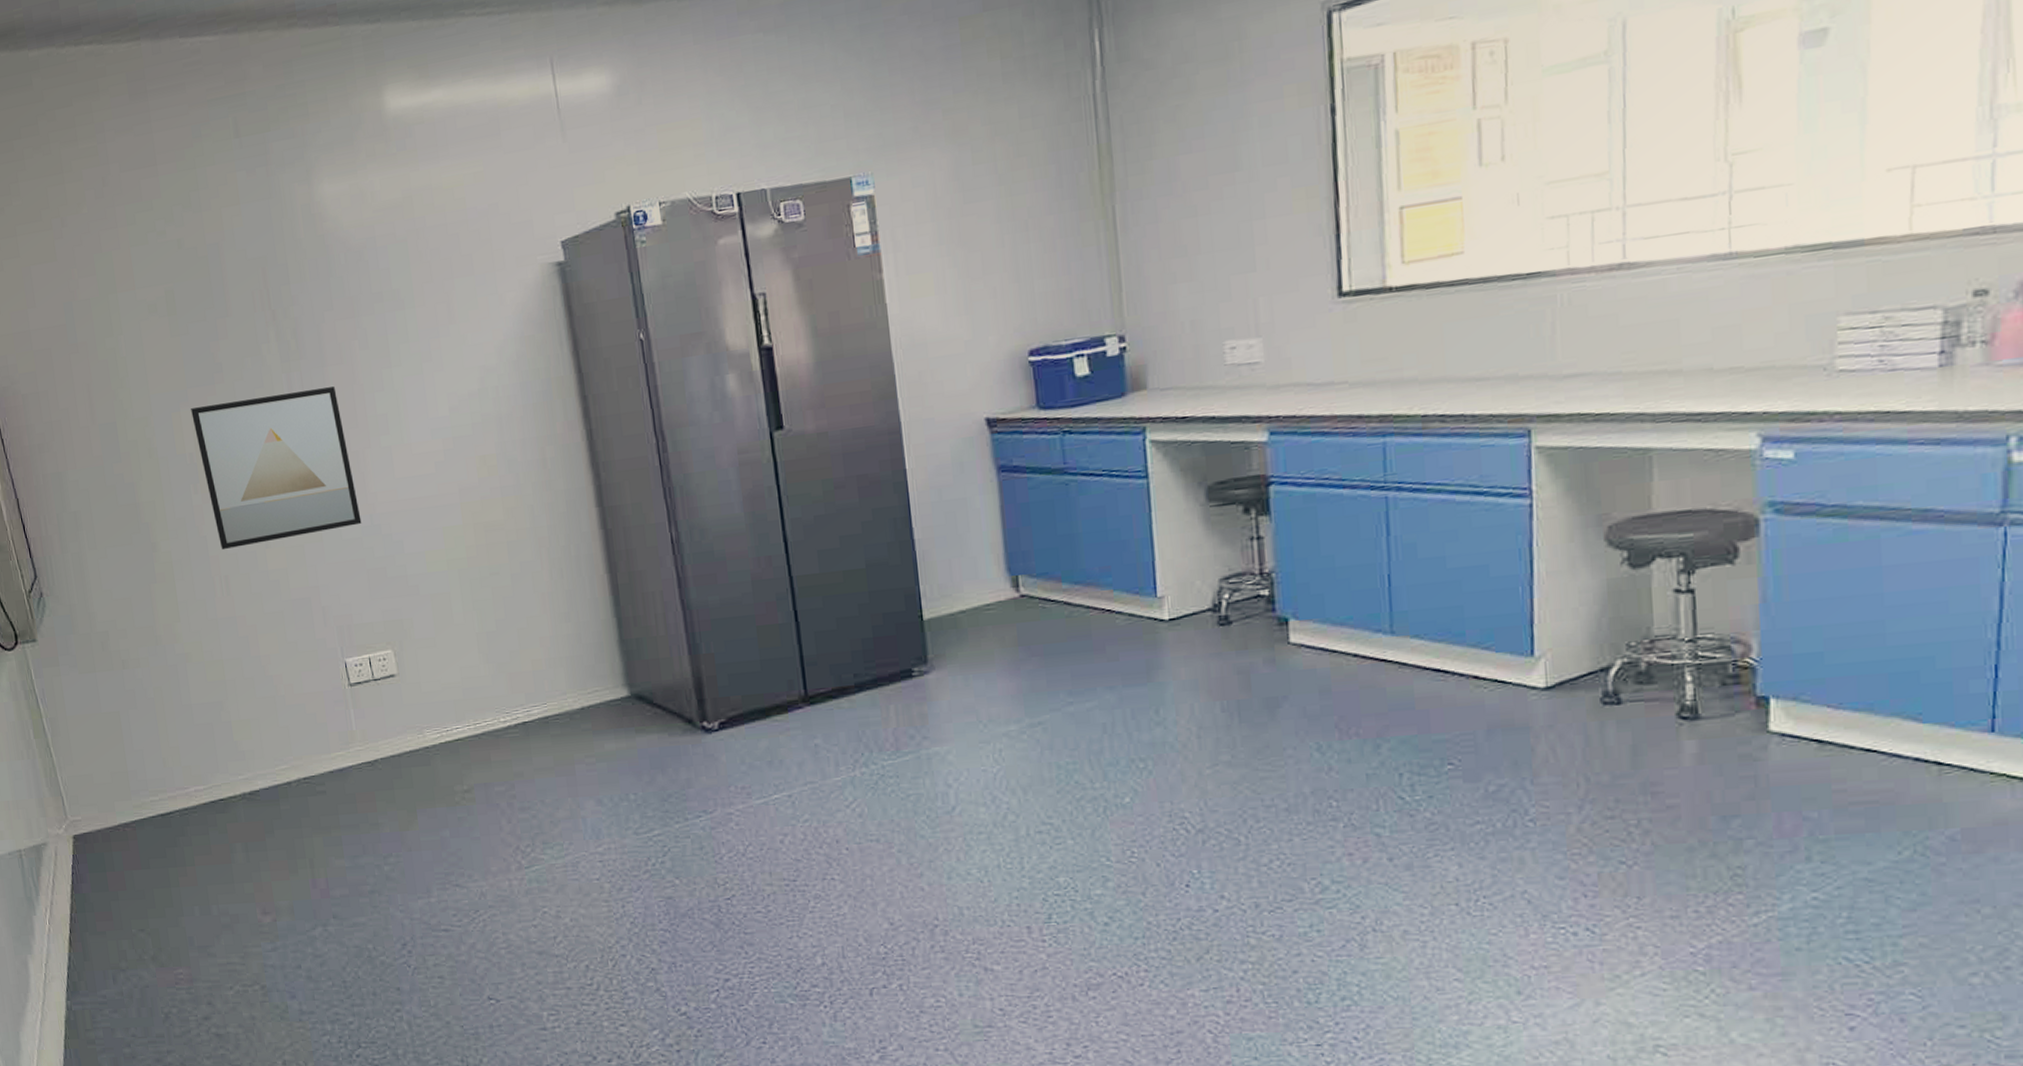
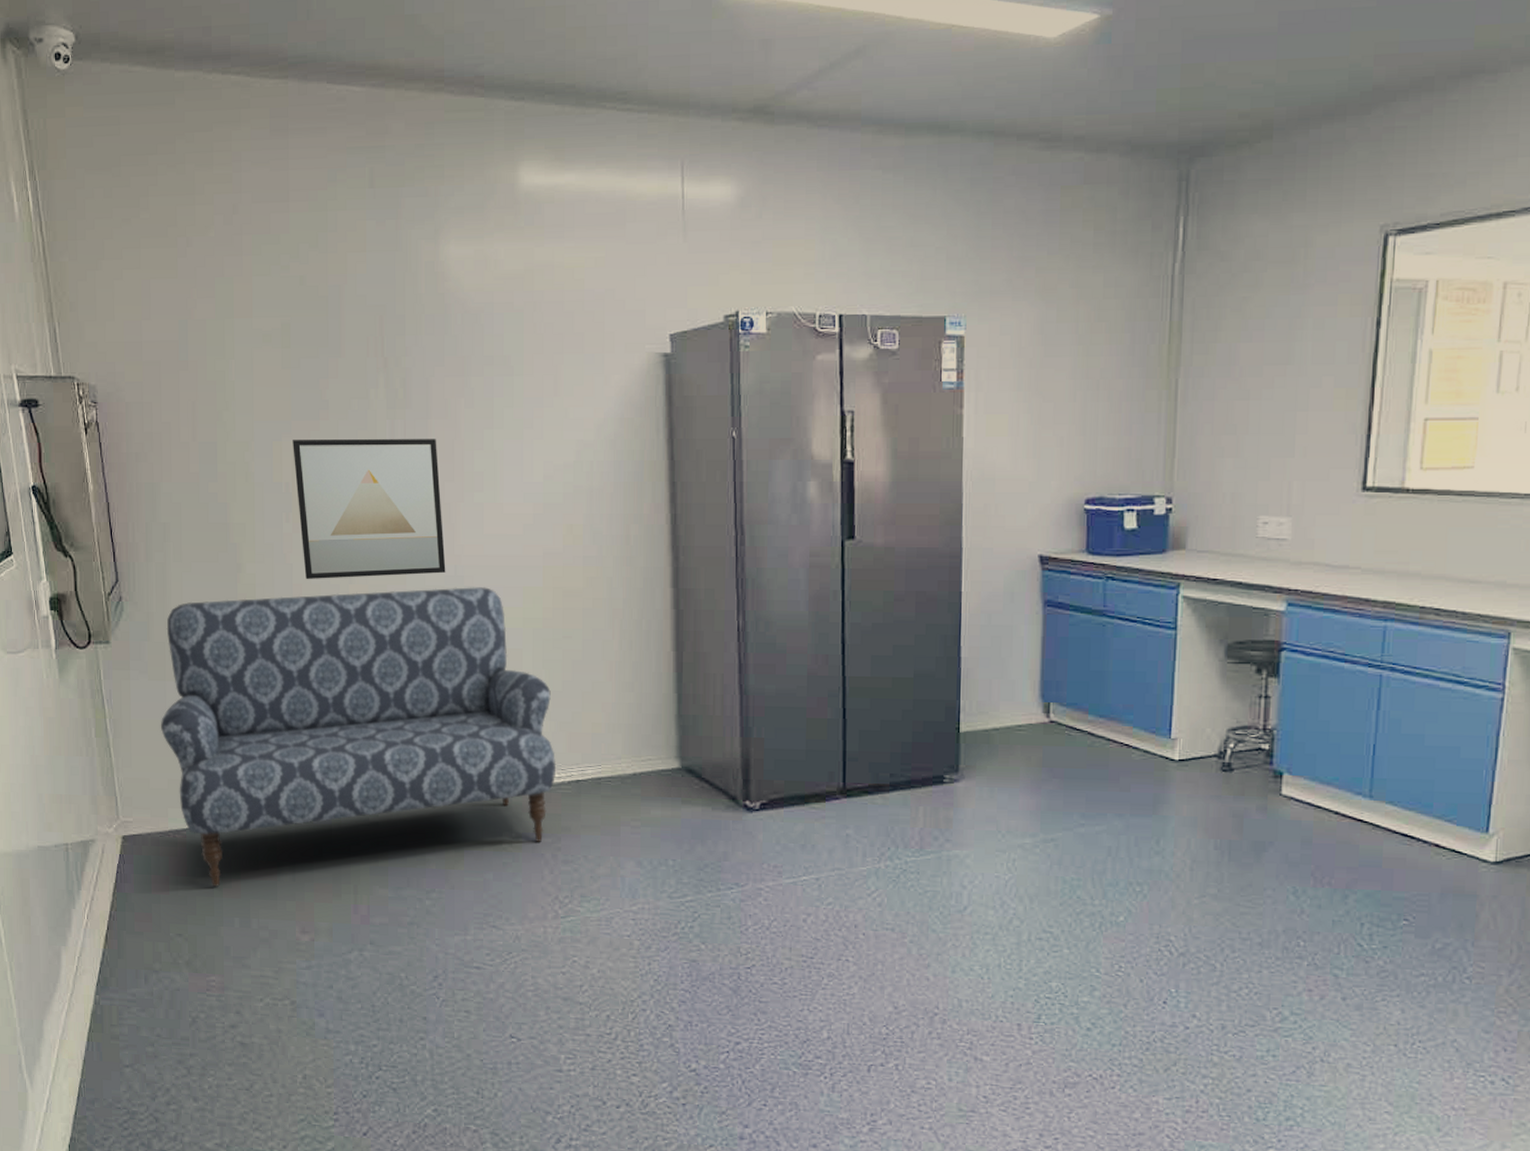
sofa: none [89,533,501,877] -> present [161,587,557,887]

